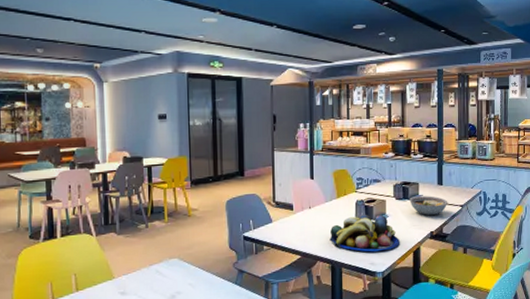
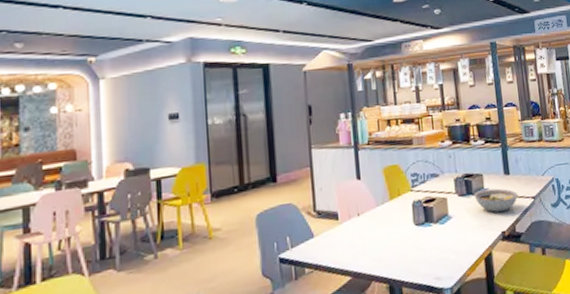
fruit bowl: present [329,214,399,253] -> none [384,216,468,265]

